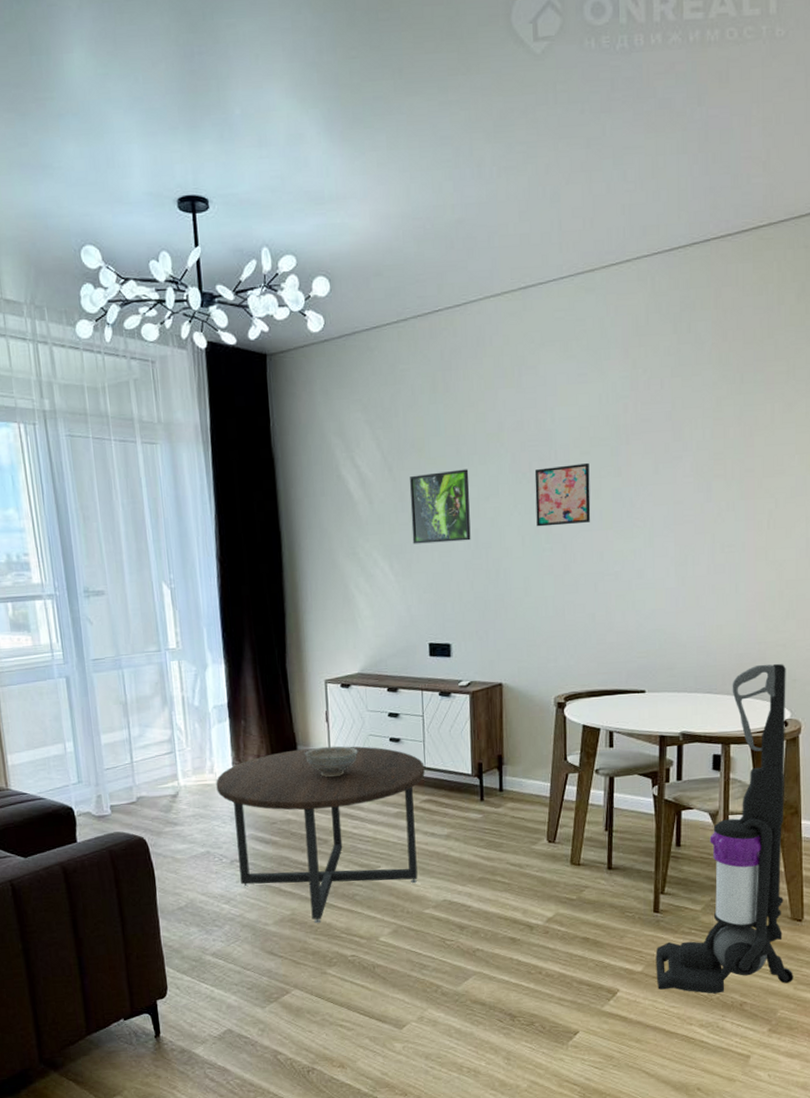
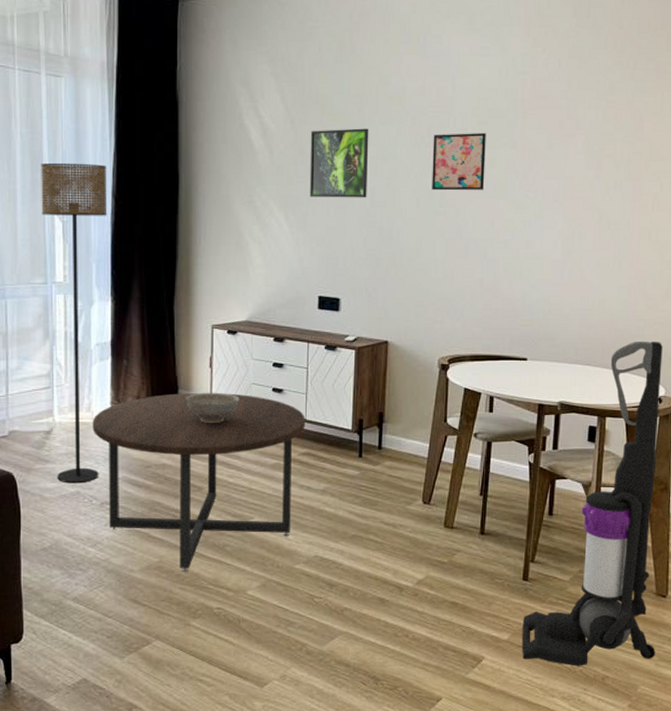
floor lamp: none [144,528,227,844] -> present [41,162,108,484]

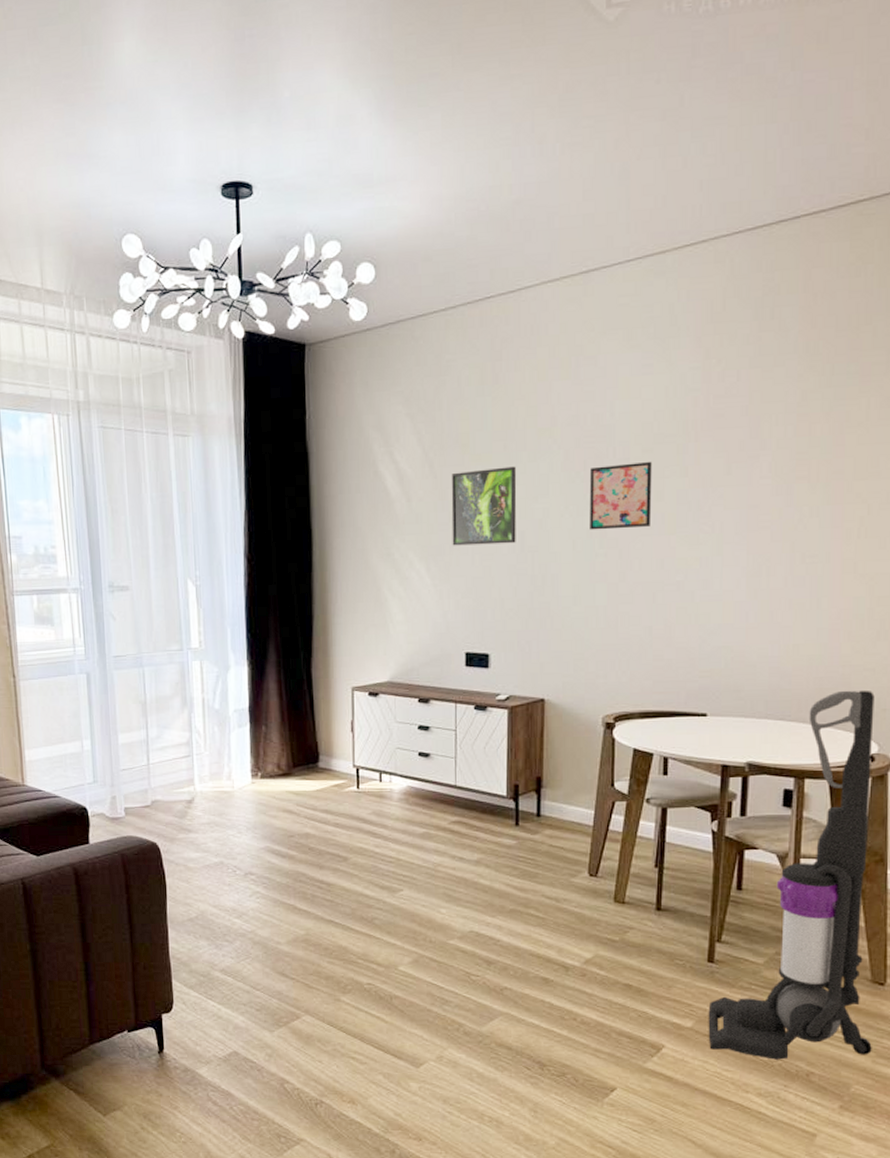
floor lamp: present [41,162,108,484] -> none [172,524,242,853]
coffee table: present [92,393,305,572] -> none [233,759,455,946]
decorative bowl: present [186,392,240,424] -> none [327,758,384,791]

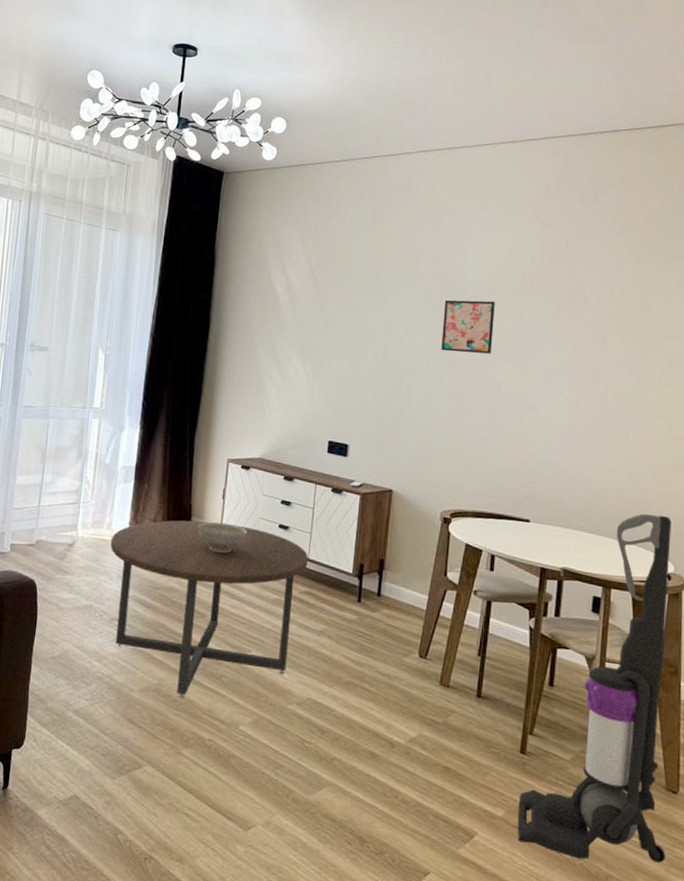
coffee table: none [233,759,455,946] -> present [110,520,308,699]
decorative bowl: none [327,758,384,791] -> present [198,521,248,554]
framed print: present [451,466,517,546] -> none [326,289,385,354]

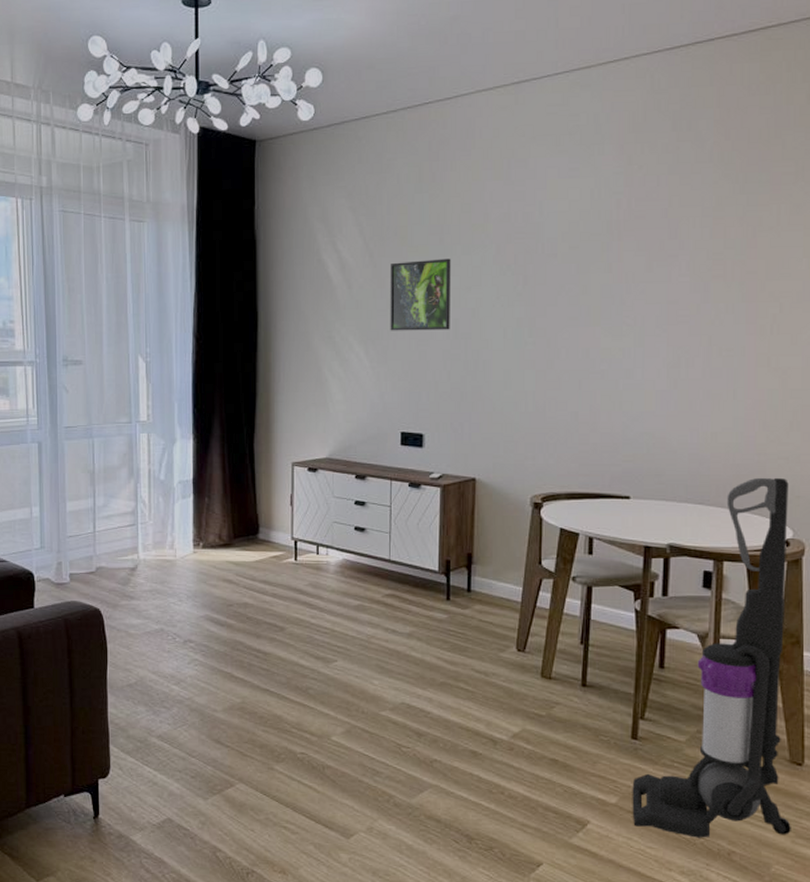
coffee table: present [110,520,308,699] -> none [175,531,389,714]
decorative bowl: present [198,521,248,554] -> none [267,530,321,563]
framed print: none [326,289,385,354] -> present [390,258,451,331]
wall art: present [441,300,495,354] -> none [519,257,578,320]

